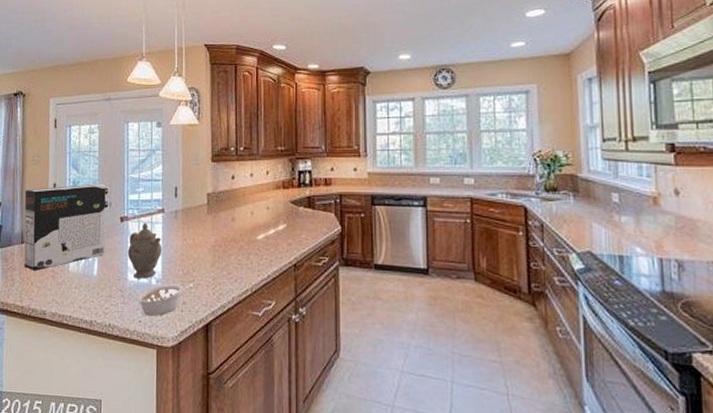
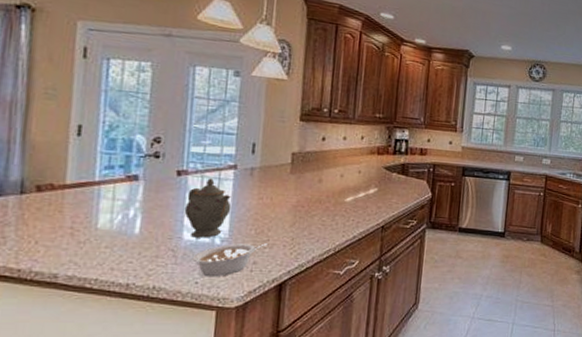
cereal box: present [23,183,106,271] -> none [23,128,159,227]

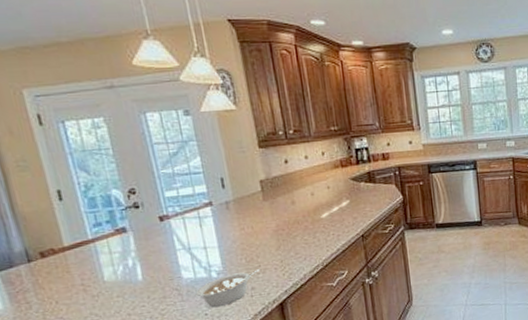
teapot: present [184,178,232,238] -> none [174,218,218,275]

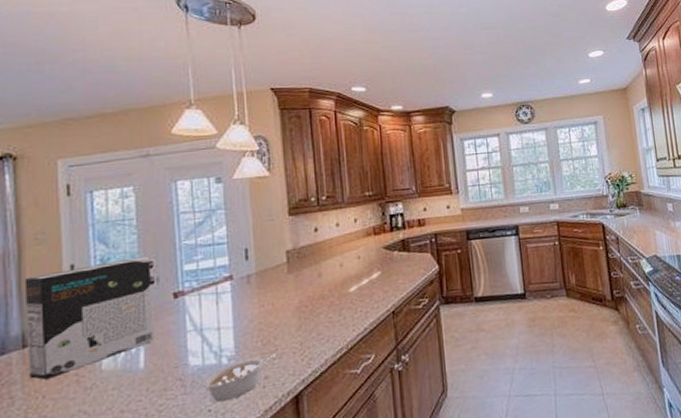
cereal box: none [16,184,148,289] -> present [24,257,154,380]

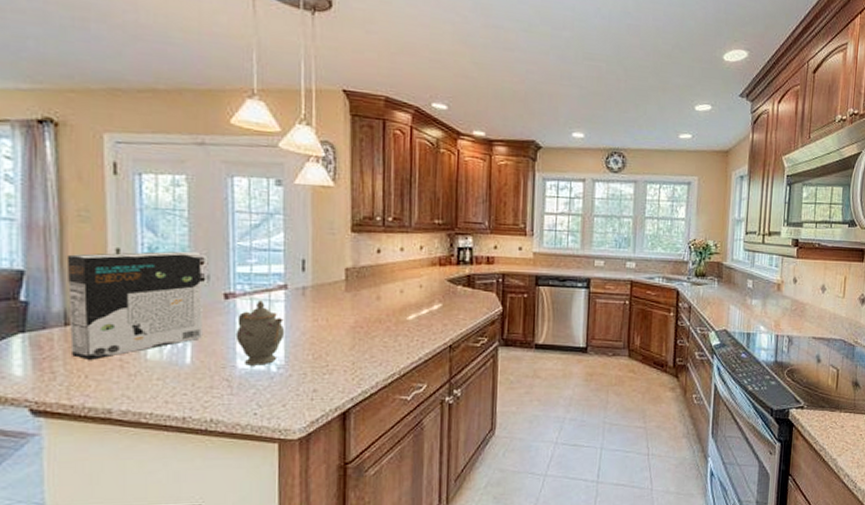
teapot: none [186,294,234,362] -> present [235,300,285,366]
legume: present [201,353,276,402] -> none [248,369,327,408]

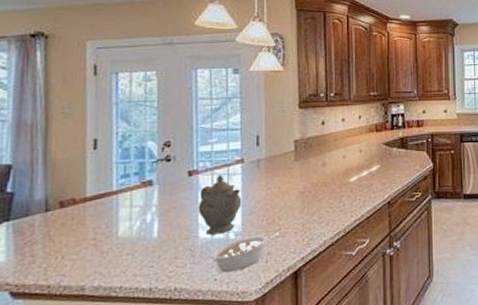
cereal box: present [66,251,203,360] -> none [49,136,169,242]
legume: none [248,369,327,408] -> present [209,232,280,273]

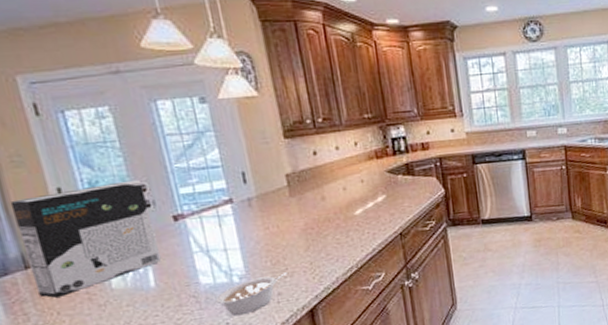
cereal box: none [49,136,169,242] -> present [10,180,161,298]
teapot: present [198,175,242,235] -> none [191,217,240,280]

